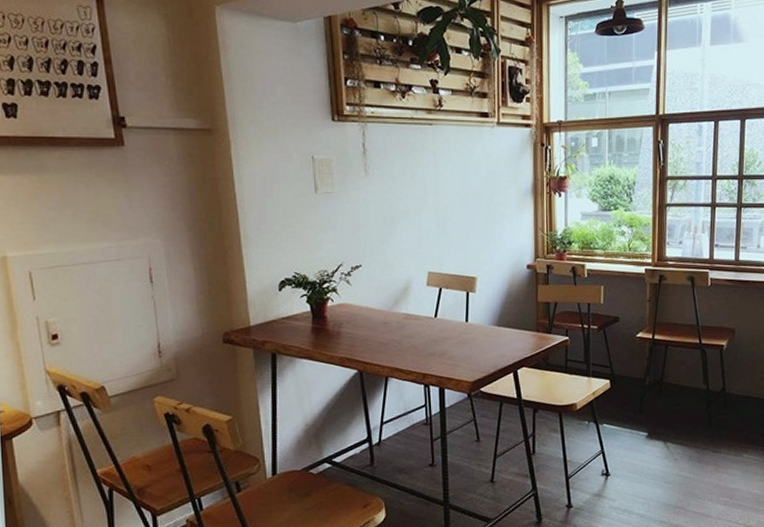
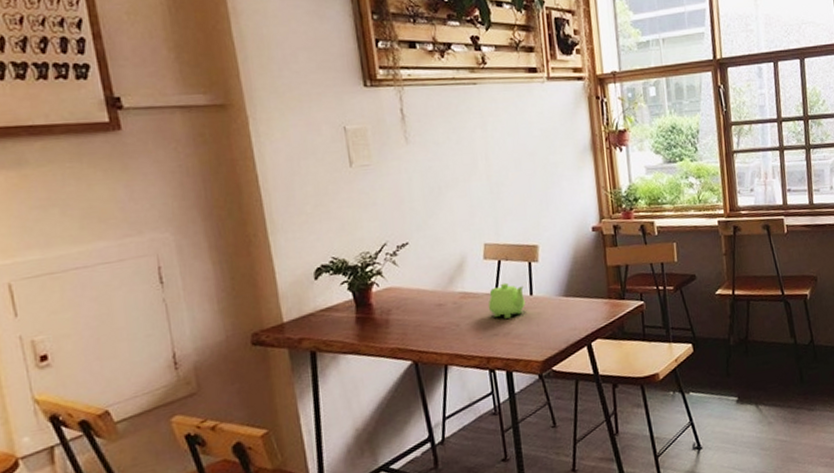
teapot: none [427,308,461,341] -> present [488,282,525,319]

